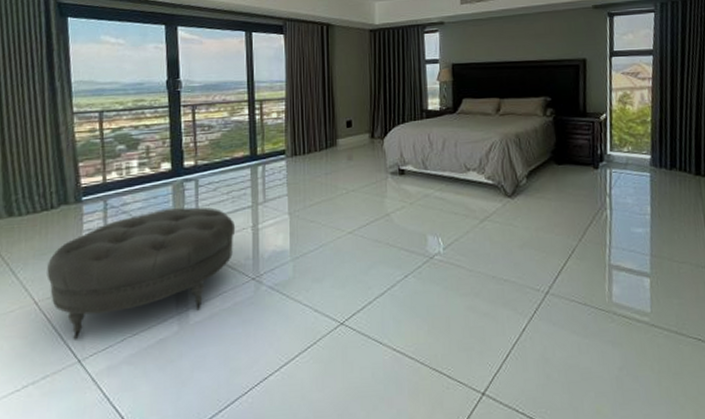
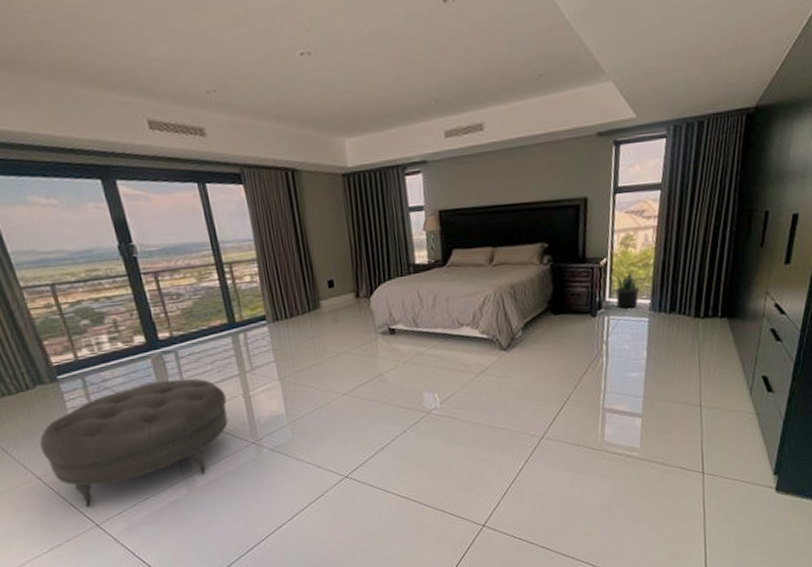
planter: none [616,128,640,163] -> present [615,273,640,309]

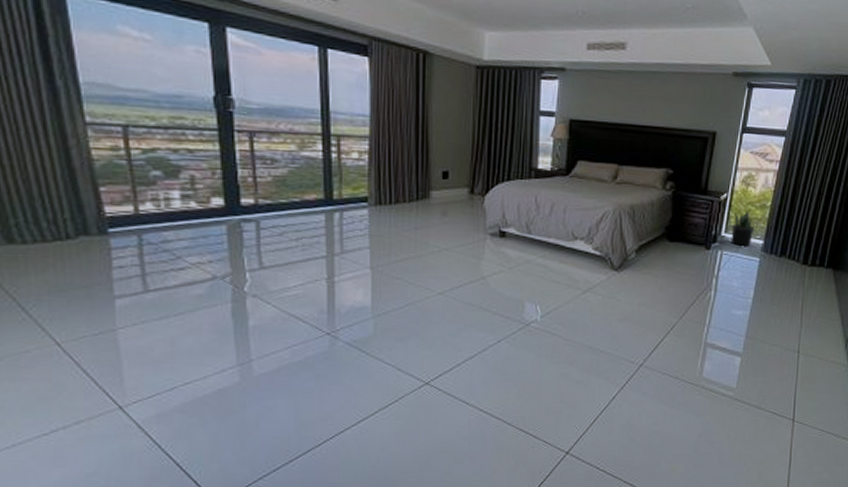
ottoman: present [39,378,228,508] -> none [69,251,307,386]

